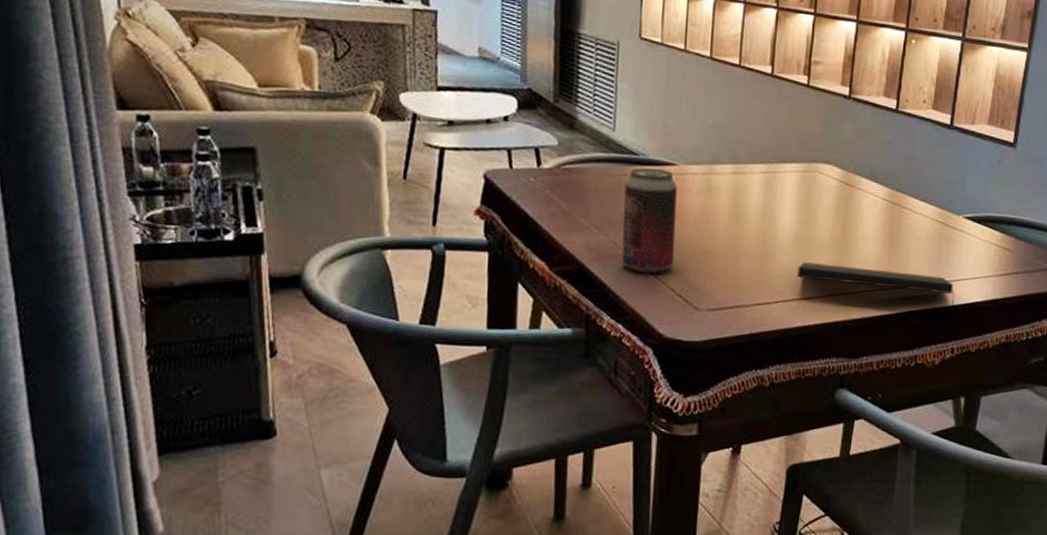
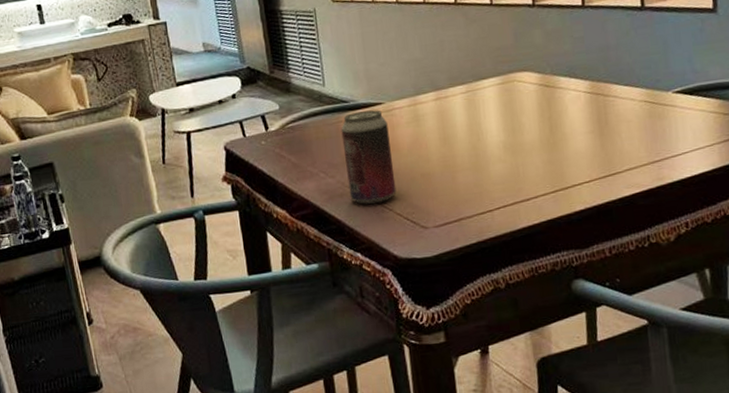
notepad: present [797,262,954,313] -> none [512,154,681,188]

